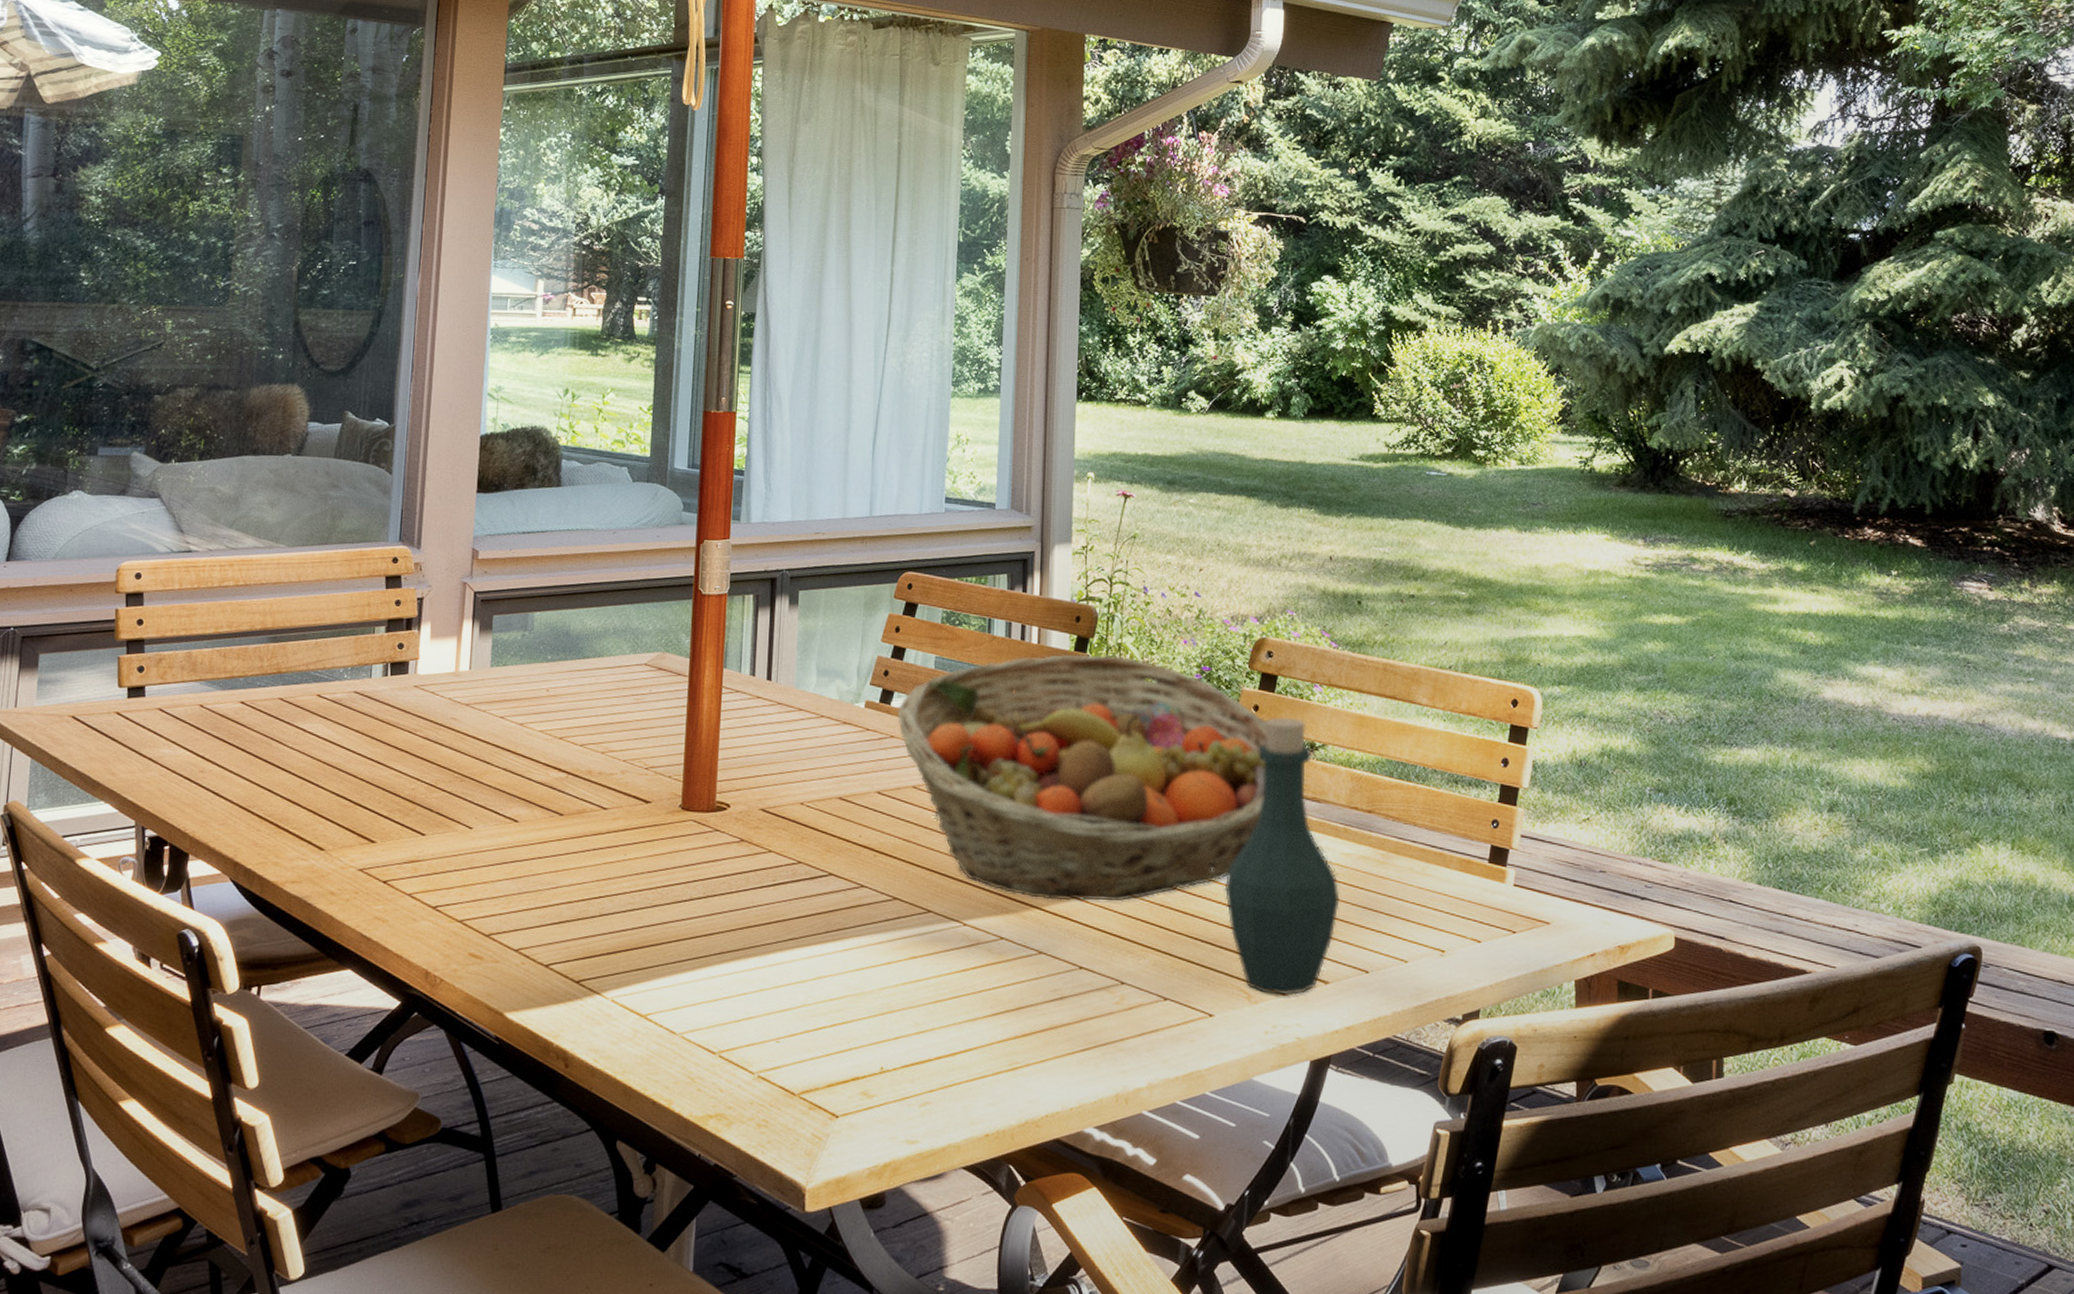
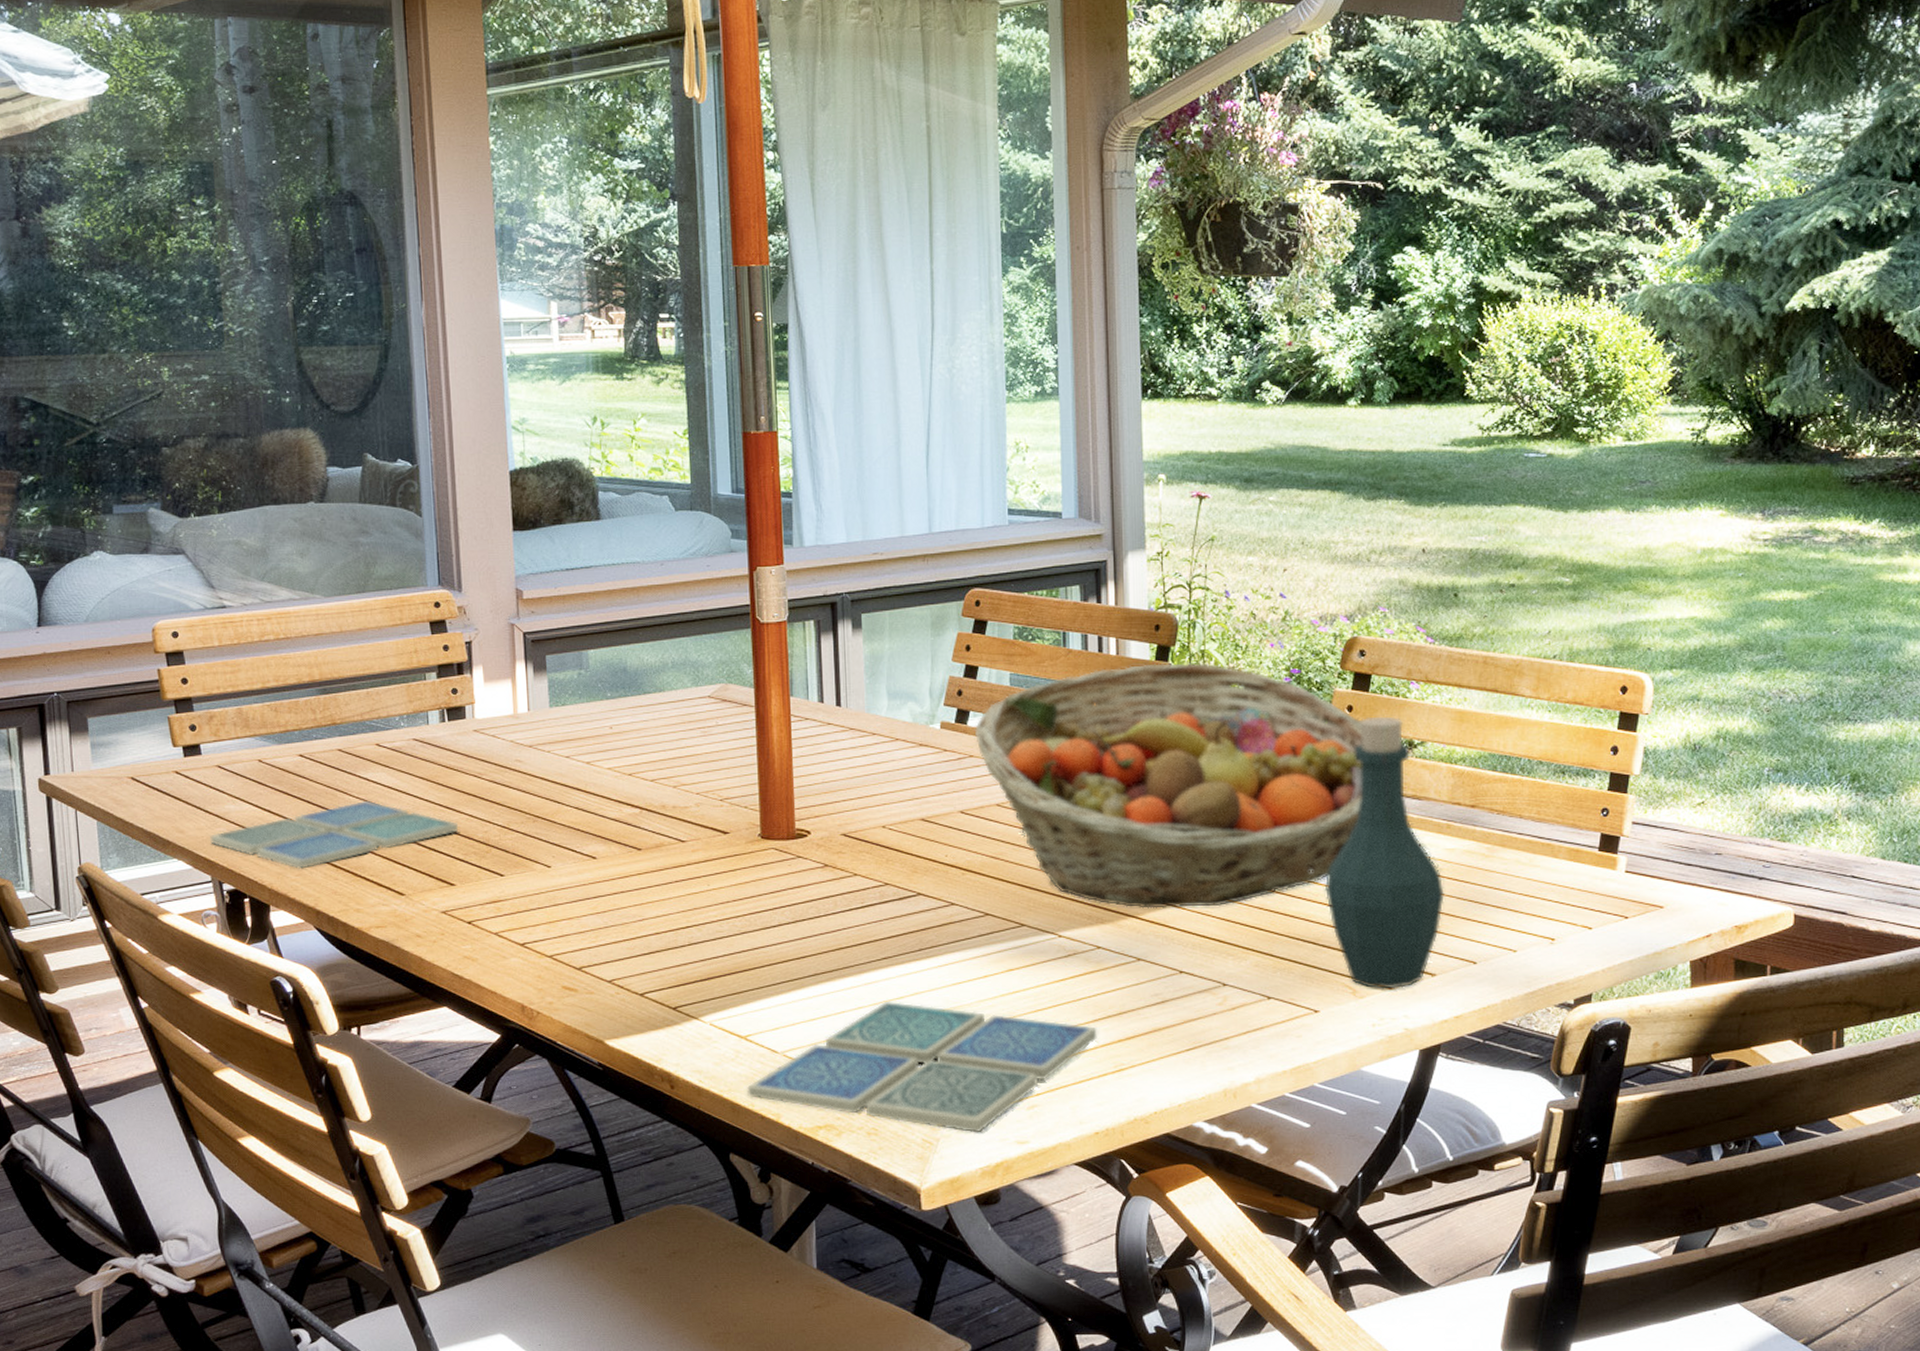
drink coaster: none [140,751,387,819] -> present [210,800,459,870]
drink coaster: none [641,984,995,1130] -> present [747,1001,1097,1133]

